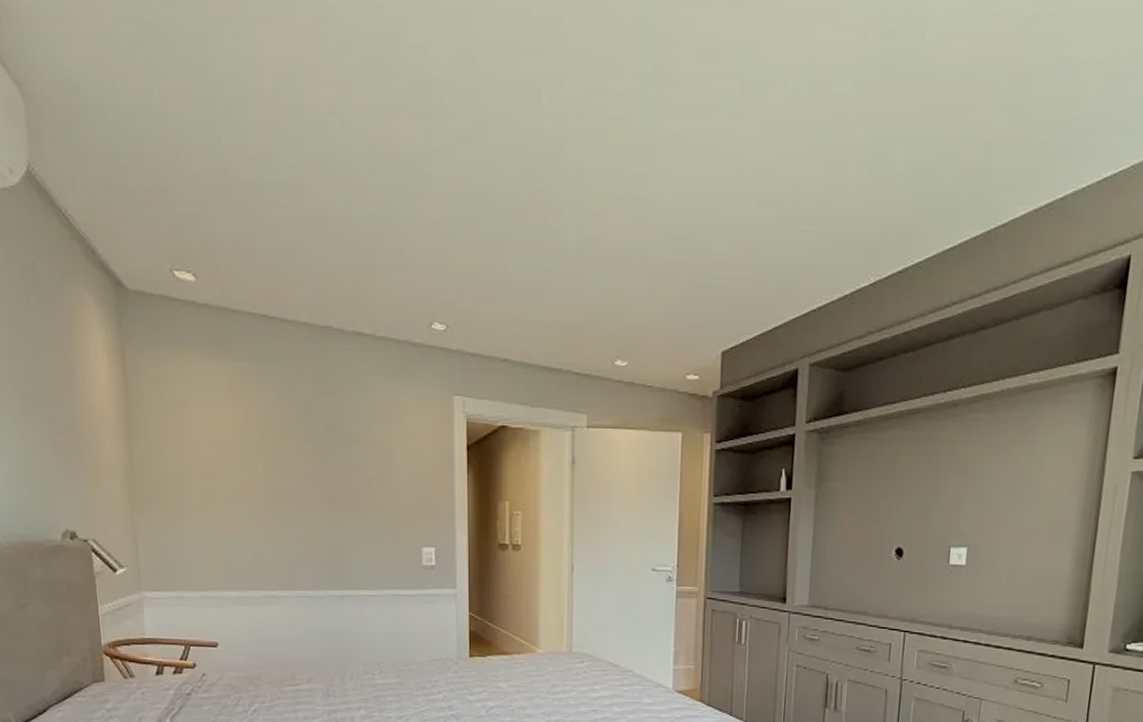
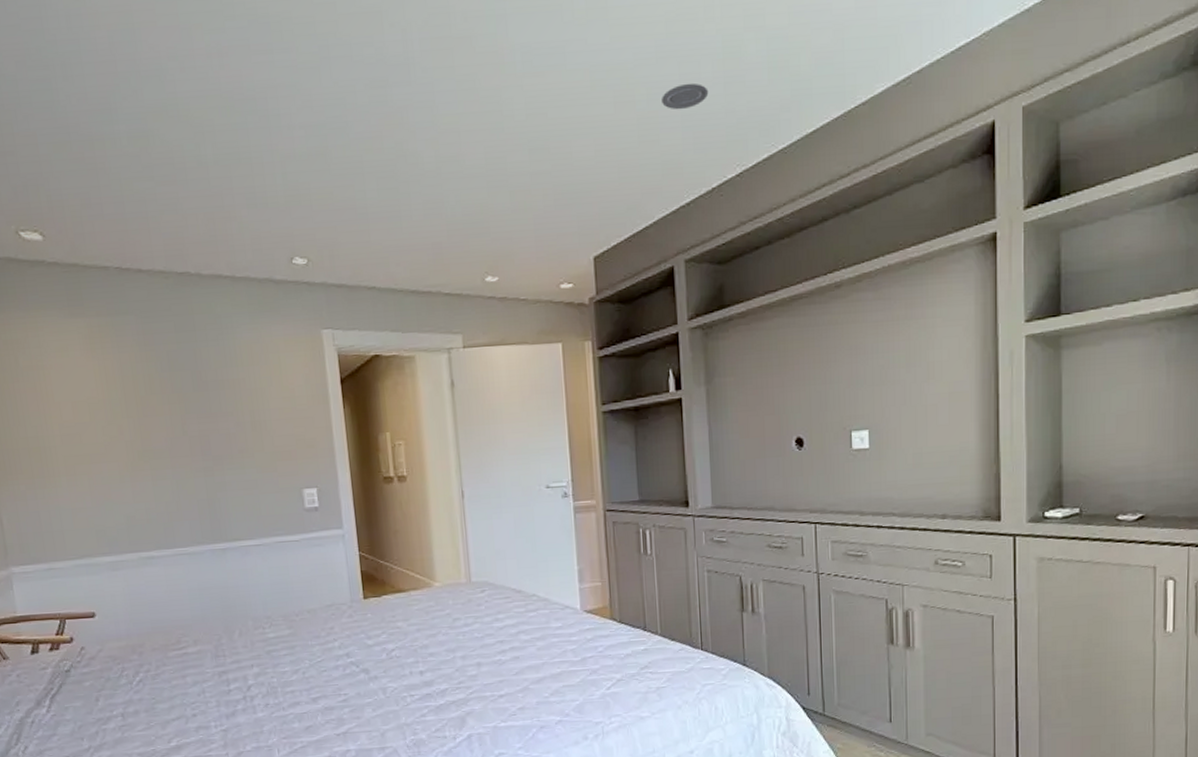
recessed light: none [805,187,853,214] -> present [662,83,709,110]

